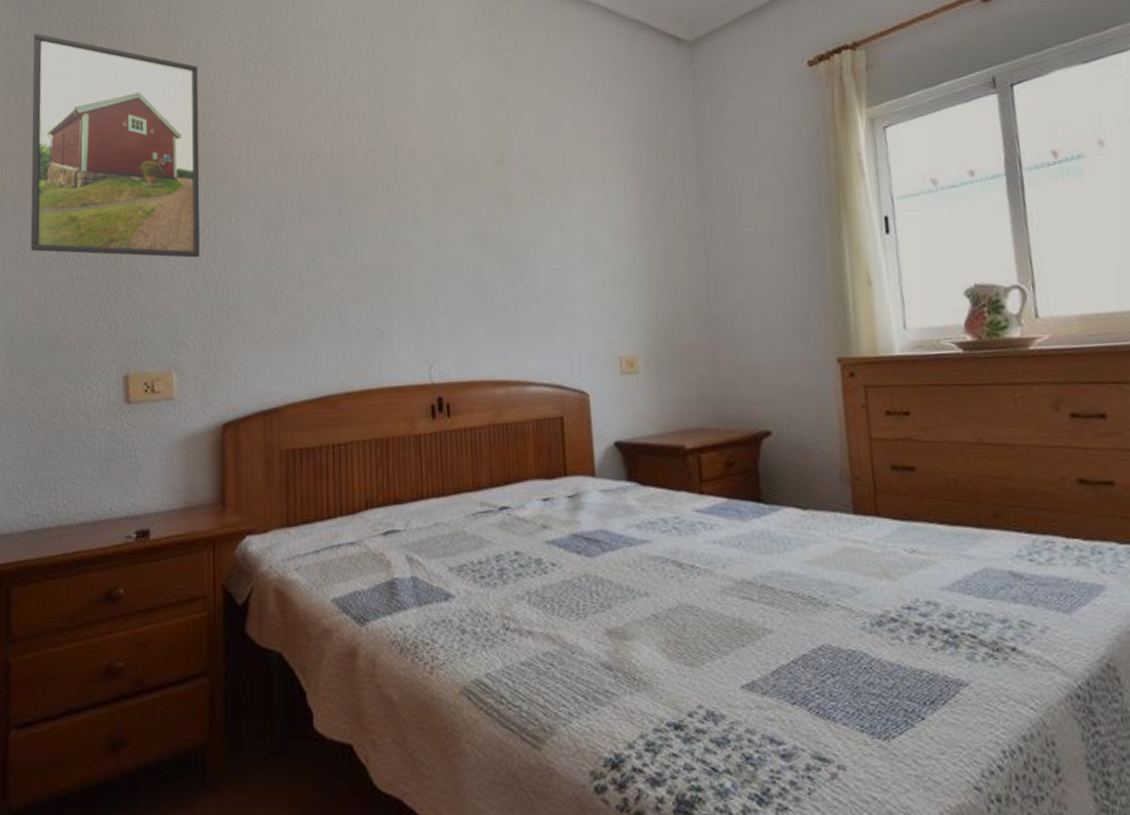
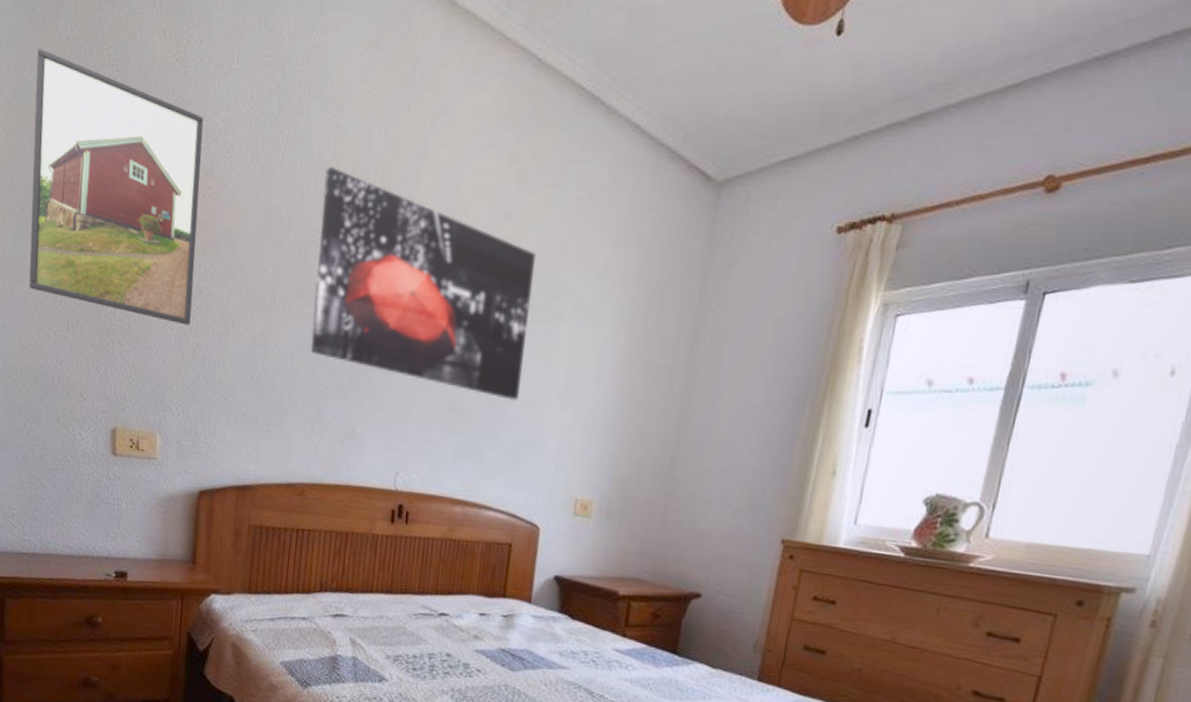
wall art: none [320,88,542,271] -> present [310,166,536,401]

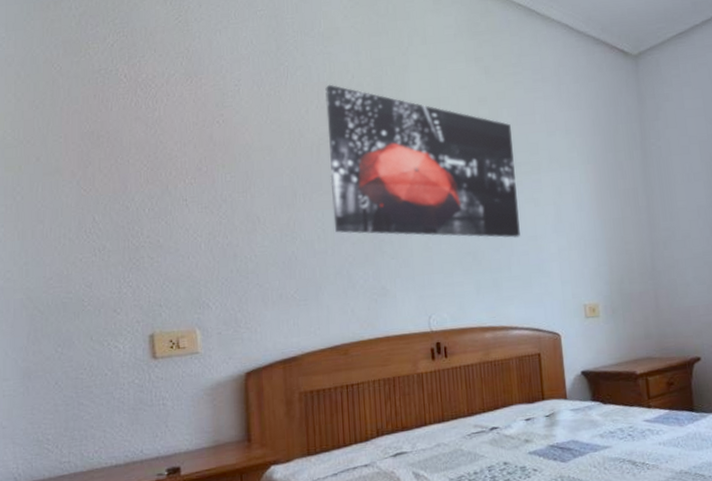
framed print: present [29,47,204,326] -> none [44,26,219,231]

